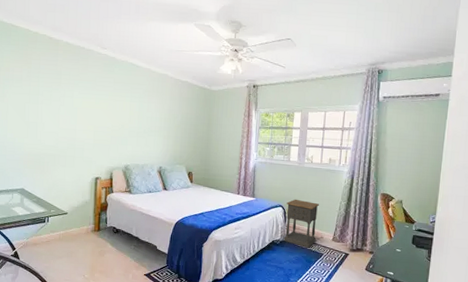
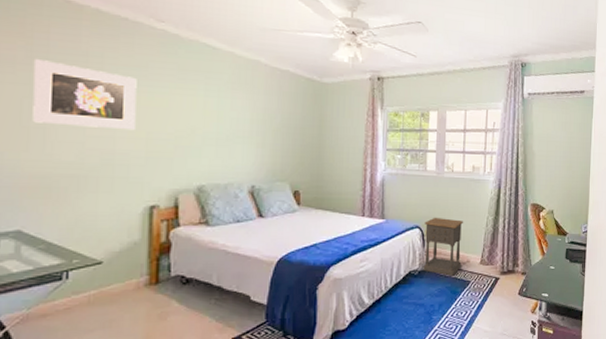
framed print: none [30,78,89,125] -> present [32,59,137,131]

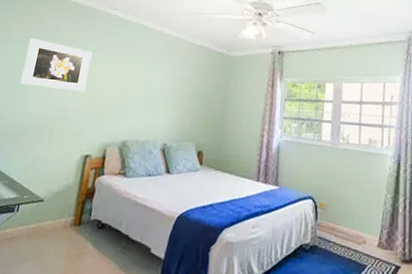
nightstand: present [423,217,464,276] -> none [315,189,360,257]

